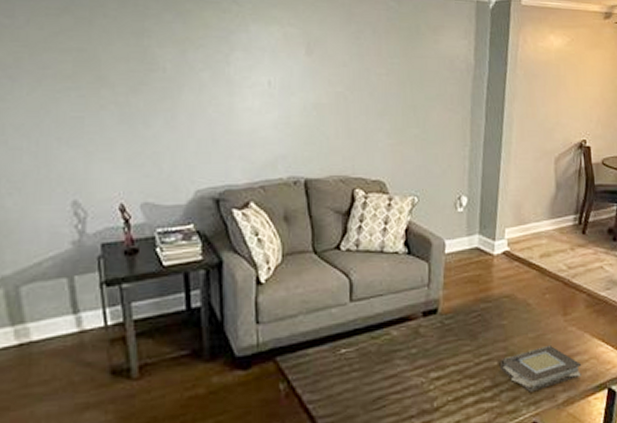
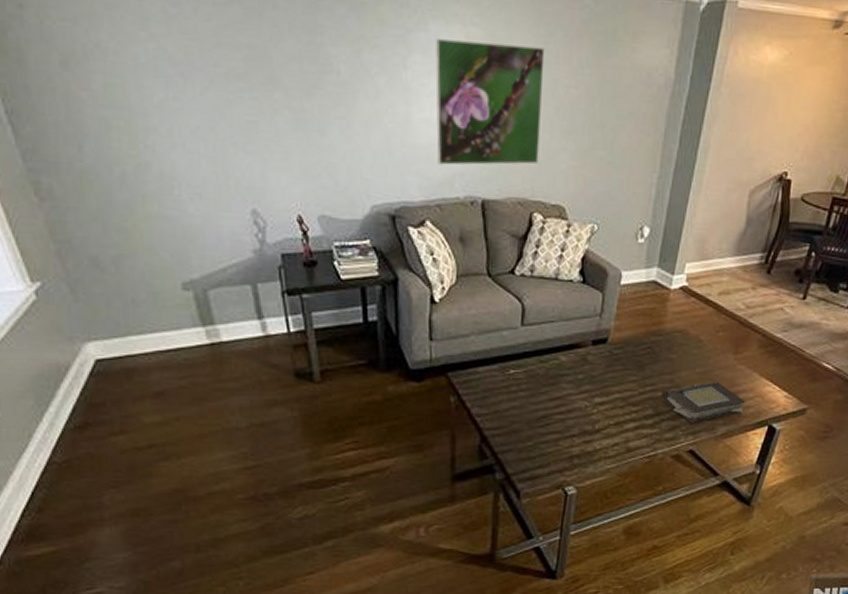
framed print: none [257,38,357,149] -> present [435,39,545,165]

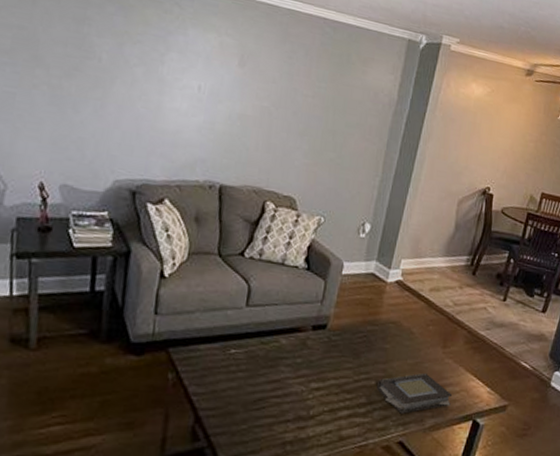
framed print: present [435,39,545,165] -> none [182,43,288,158]

